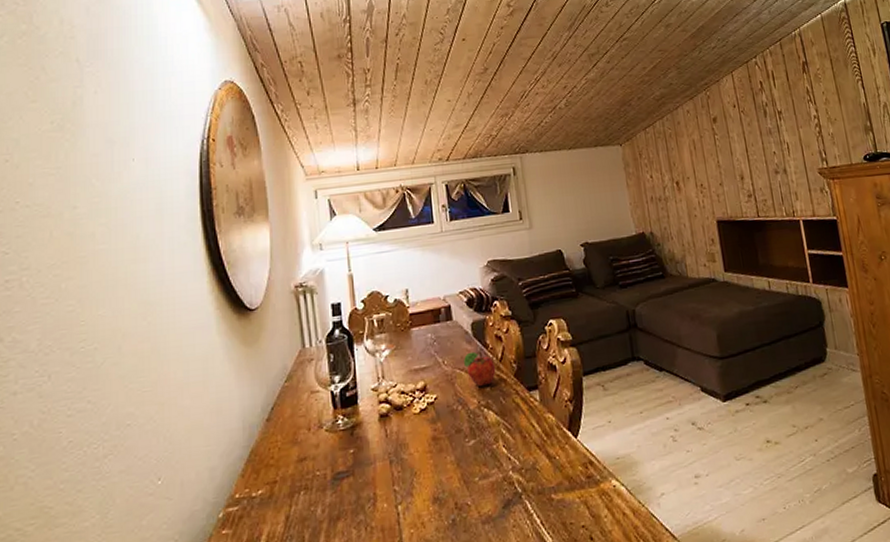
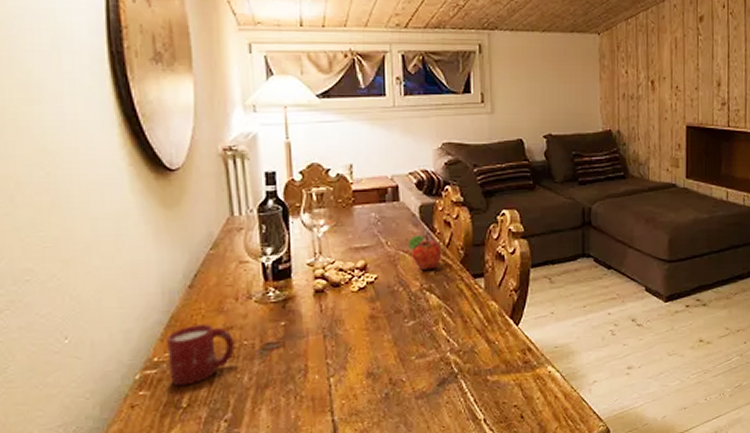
cup: none [247,456,308,523] -> present [167,324,235,387]

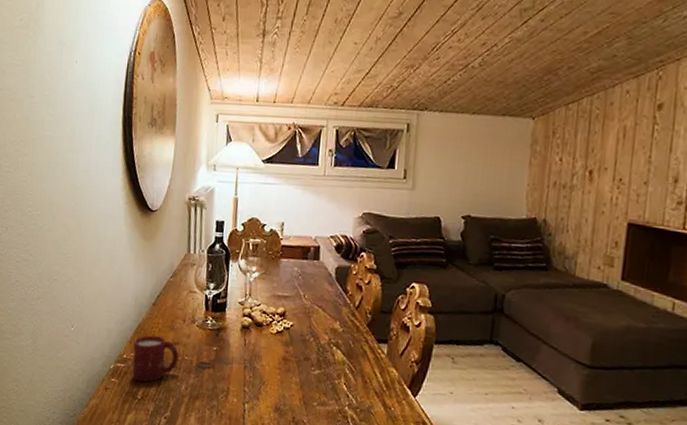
fruit: present [409,234,442,269] -> none [323,293,352,327]

